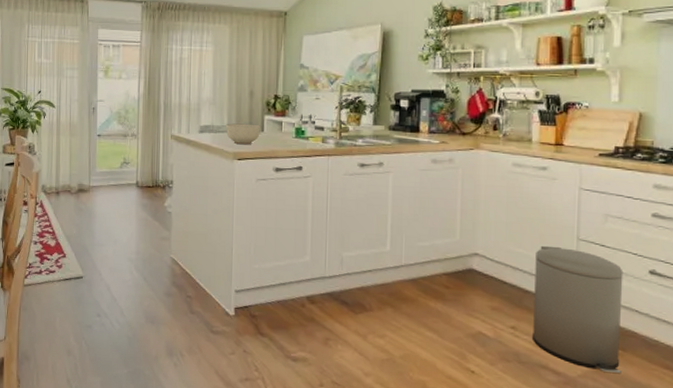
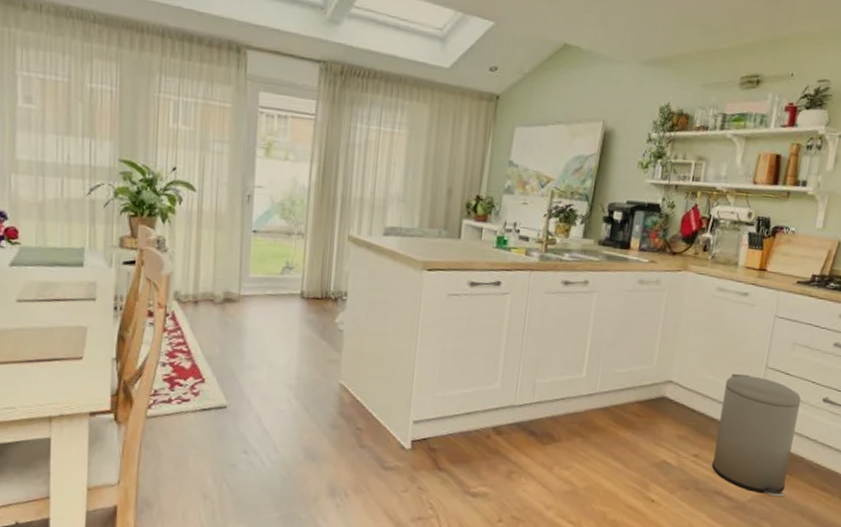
bowl: present [225,123,262,145] -> none [416,226,458,253]

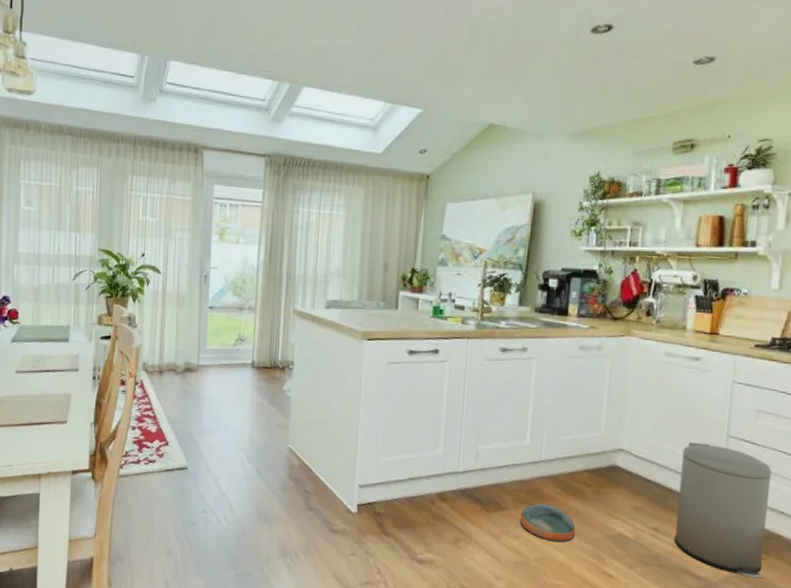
pet bowl: none [572,434,624,471] -> present [520,503,575,543]

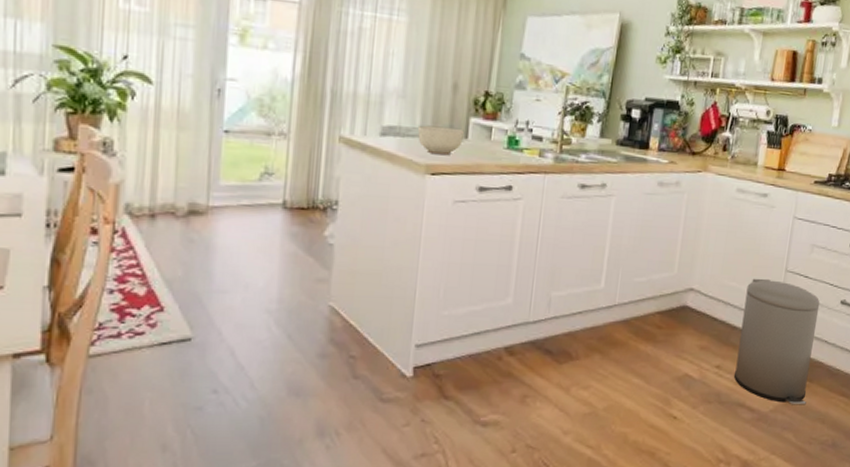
bowl: none [355,298,396,324] -> present [417,125,465,155]
pet bowl: present [520,503,575,543] -> none [591,350,645,389]

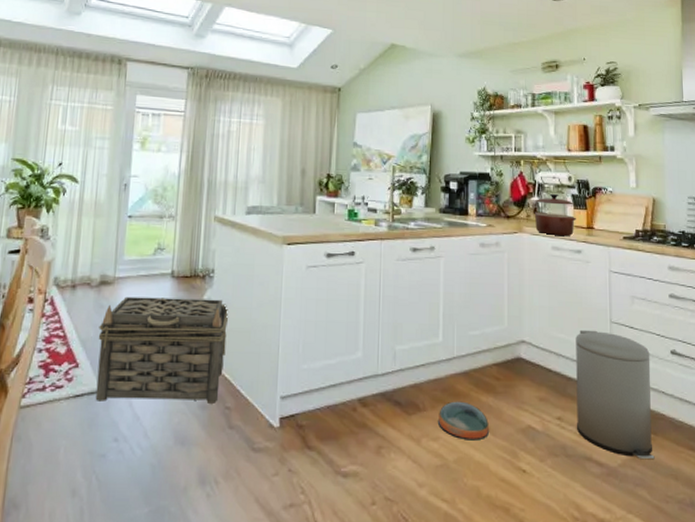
basket: none [187,230,356,352] -> present [95,296,229,403]
bowl: present [417,125,465,155] -> none [275,204,313,228]
pet bowl: none [591,350,645,389] -> present [438,401,489,441]
saucepan: none [722,128,769,179] -> present [534,193,576,237]

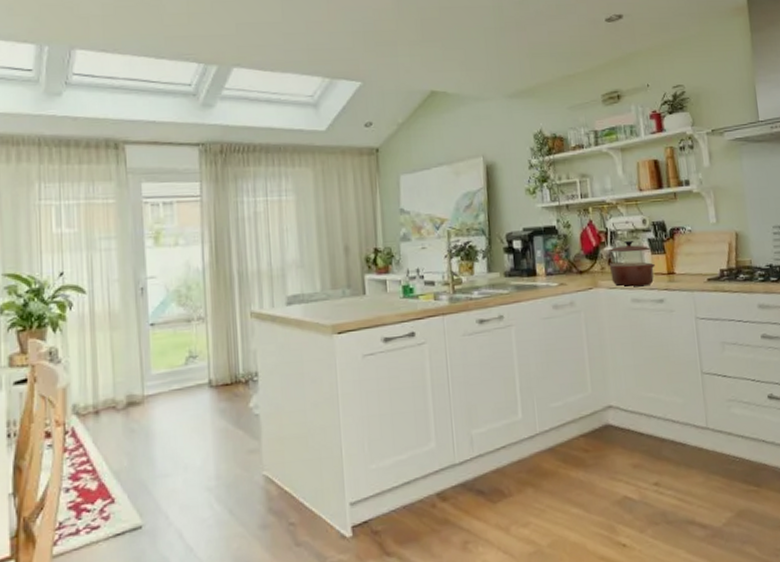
basket: present [95,296,229,403] -> none [132,405,282,537]
pet bowl: present [438,401,489,441] -> none [526,480,583,522]
pedal bin: present [576,329,655,460] -> none [666,384,761,516]

